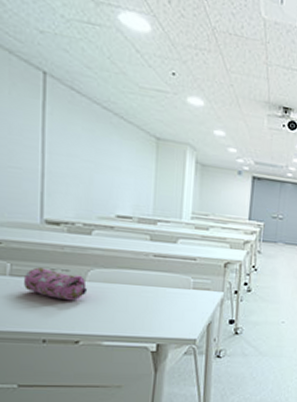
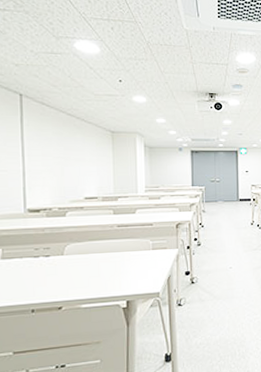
pencil case: present [24,267,87,301] -> none [14,249,65,274]

